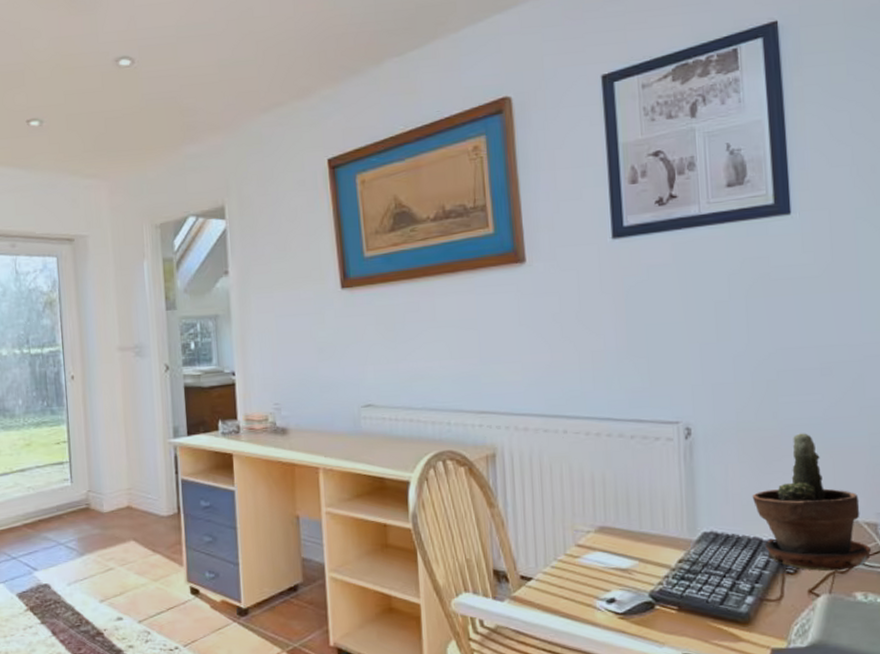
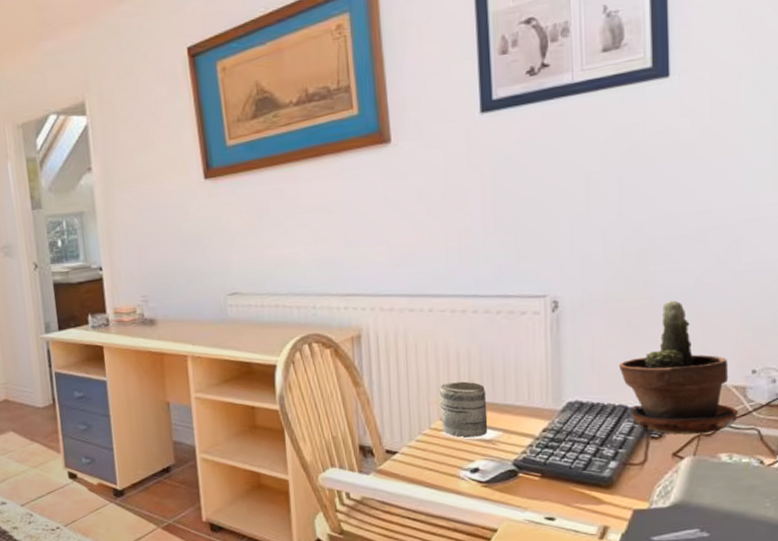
mug: none [574,506,624,566] -> present [439,381,488,438]

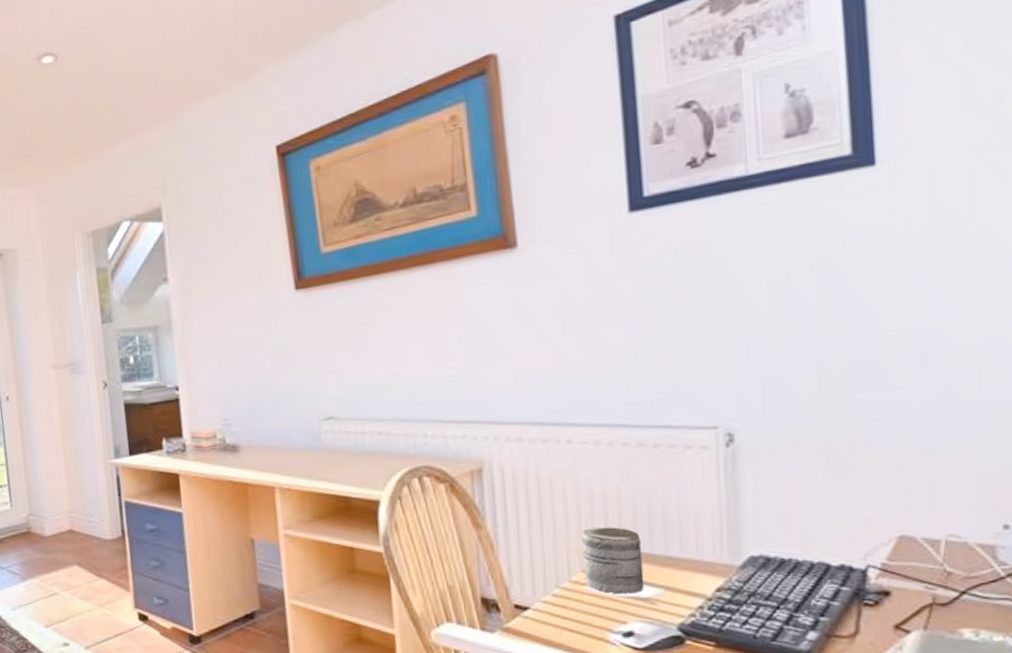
potted plant: present [618,300,739,435] -> none [816,436,987,604]

